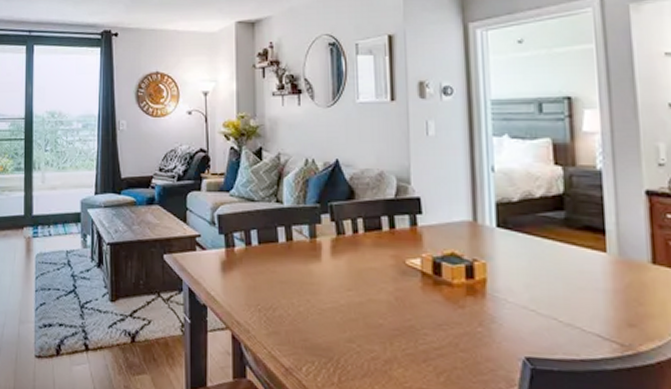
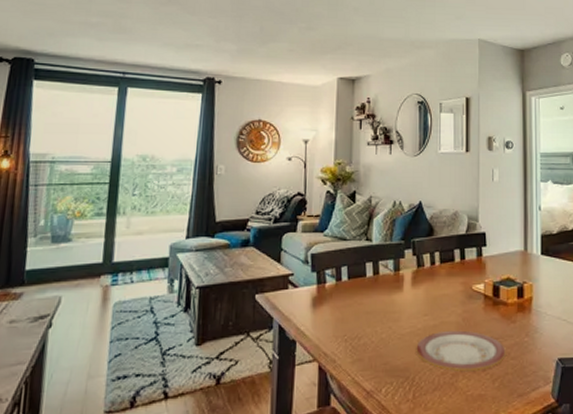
plate: none [339,310,453,360] -> present [416,330,506,371]

